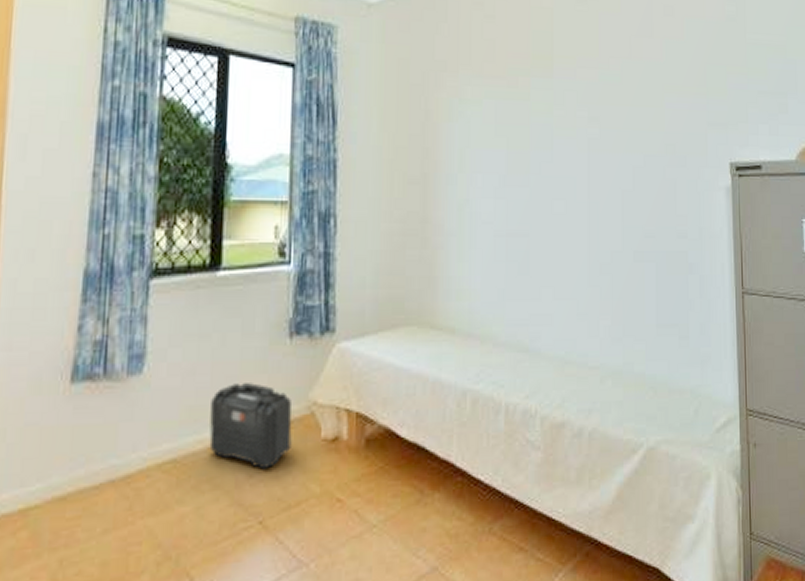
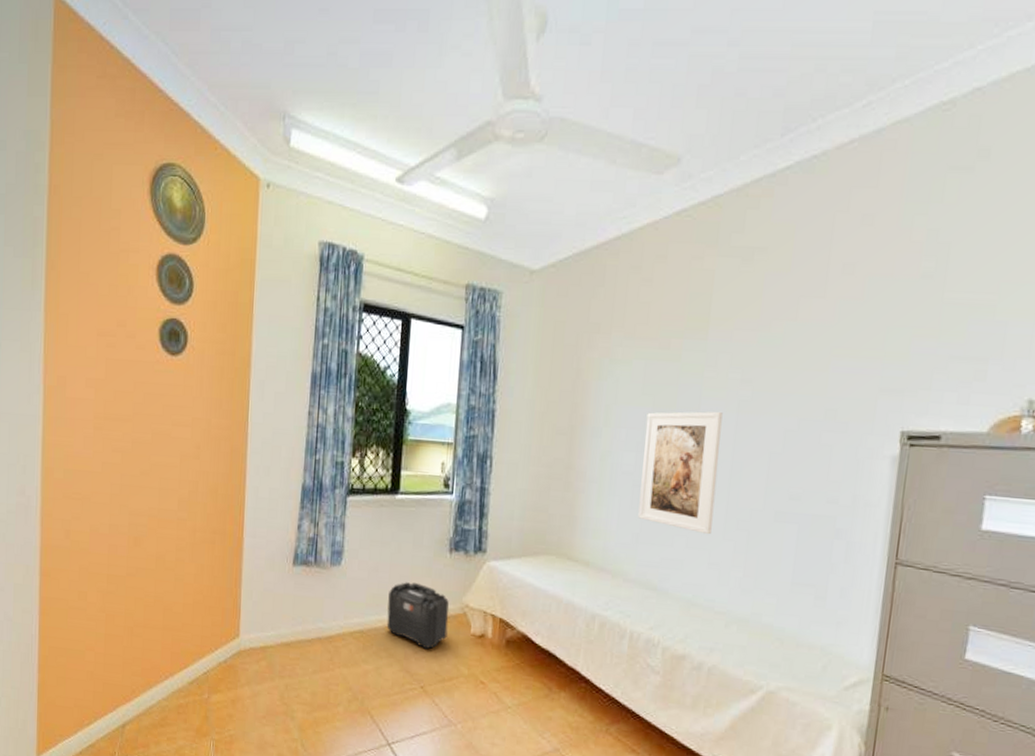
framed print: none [501,150,576,283] -> present [638,411,723,535]

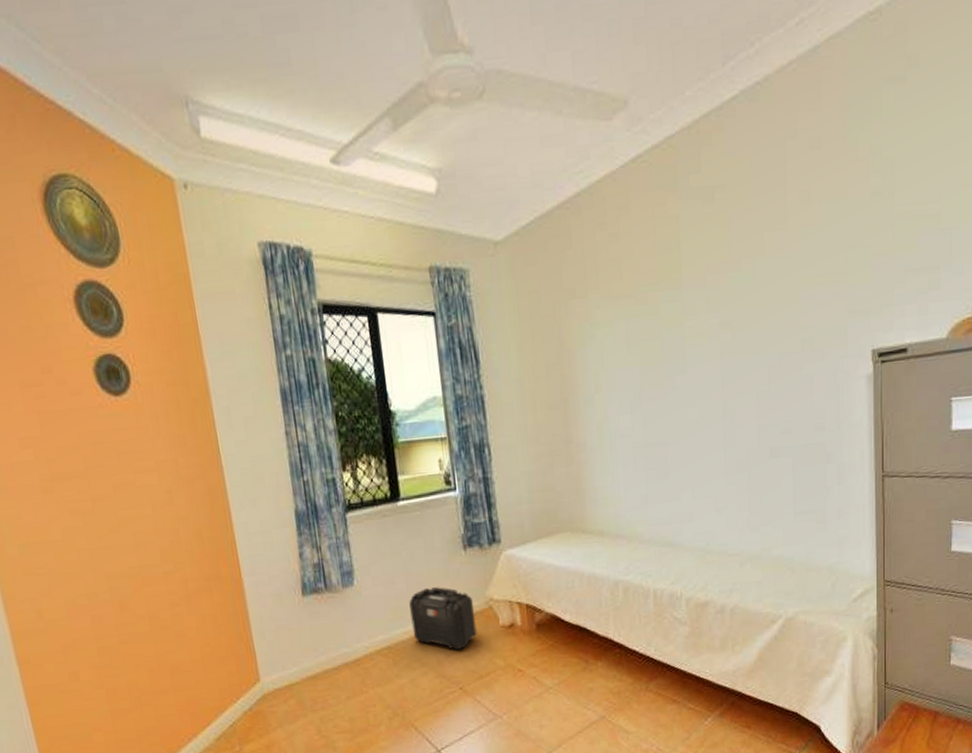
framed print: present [638,411,723,535] -> none [635,359,714,483]

